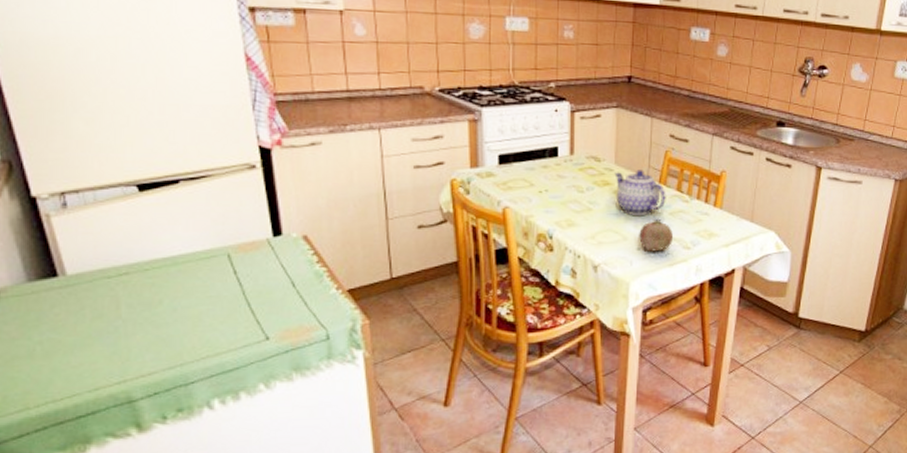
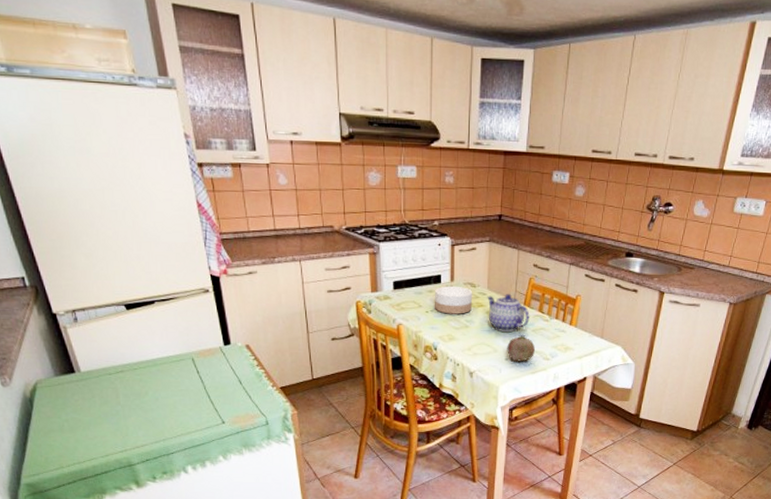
bowl: none [550,160,597,195] -> present [435,286,473,314]

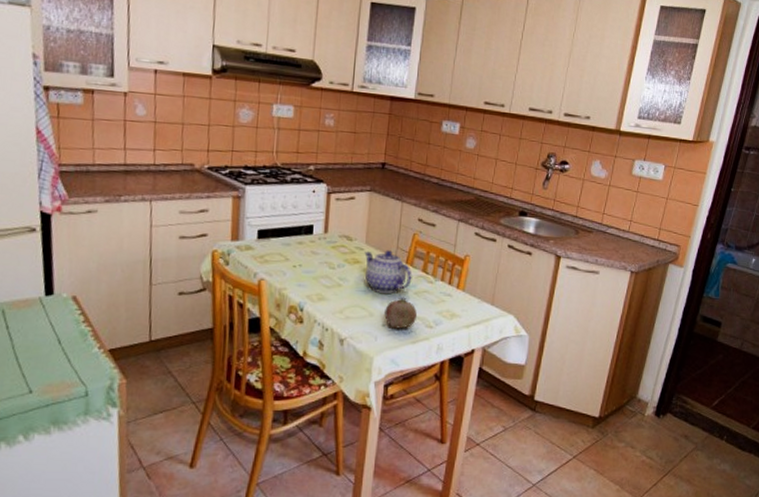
bowl: present [435,286,473,314] -> none [304,238,349,271]

